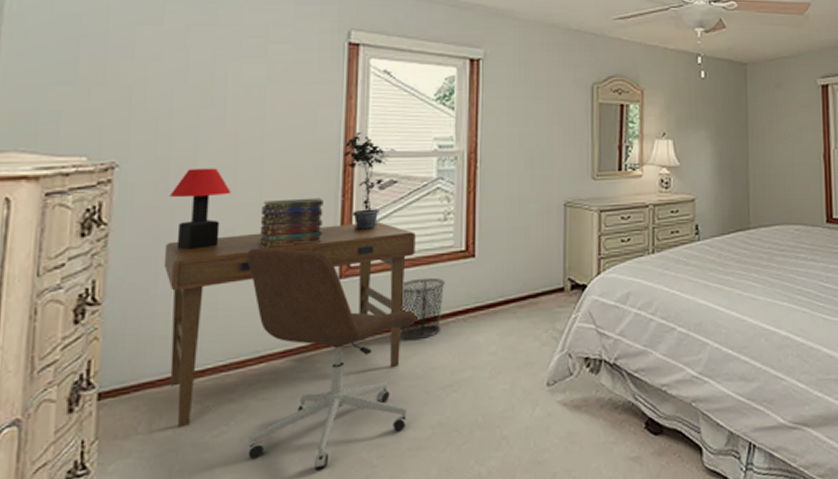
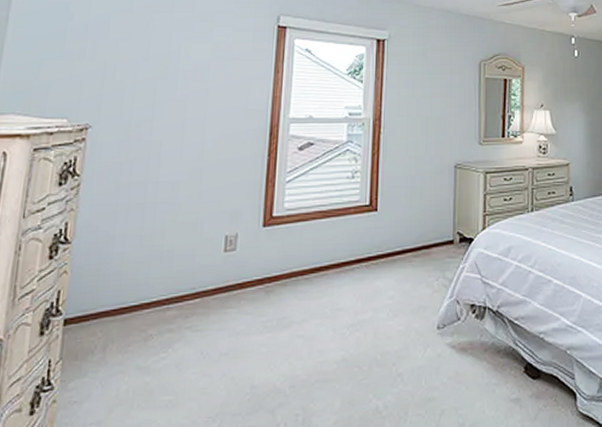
desk: present [163,222,416,428] -> none [121,178,328,353]
table lamp: present [168,168,231,250] -> none [129,130,179,199]
office chair: present [246,248,418,470] -> none [180,198,327,396]
book stack: present [257,197,324,248] -> none [198,156,253,198]
potted plant: present [342,132,390,230] -> none [269,101,308,185]
waste bin: present [399,277,445,341] -> none [311,228,352,284]

